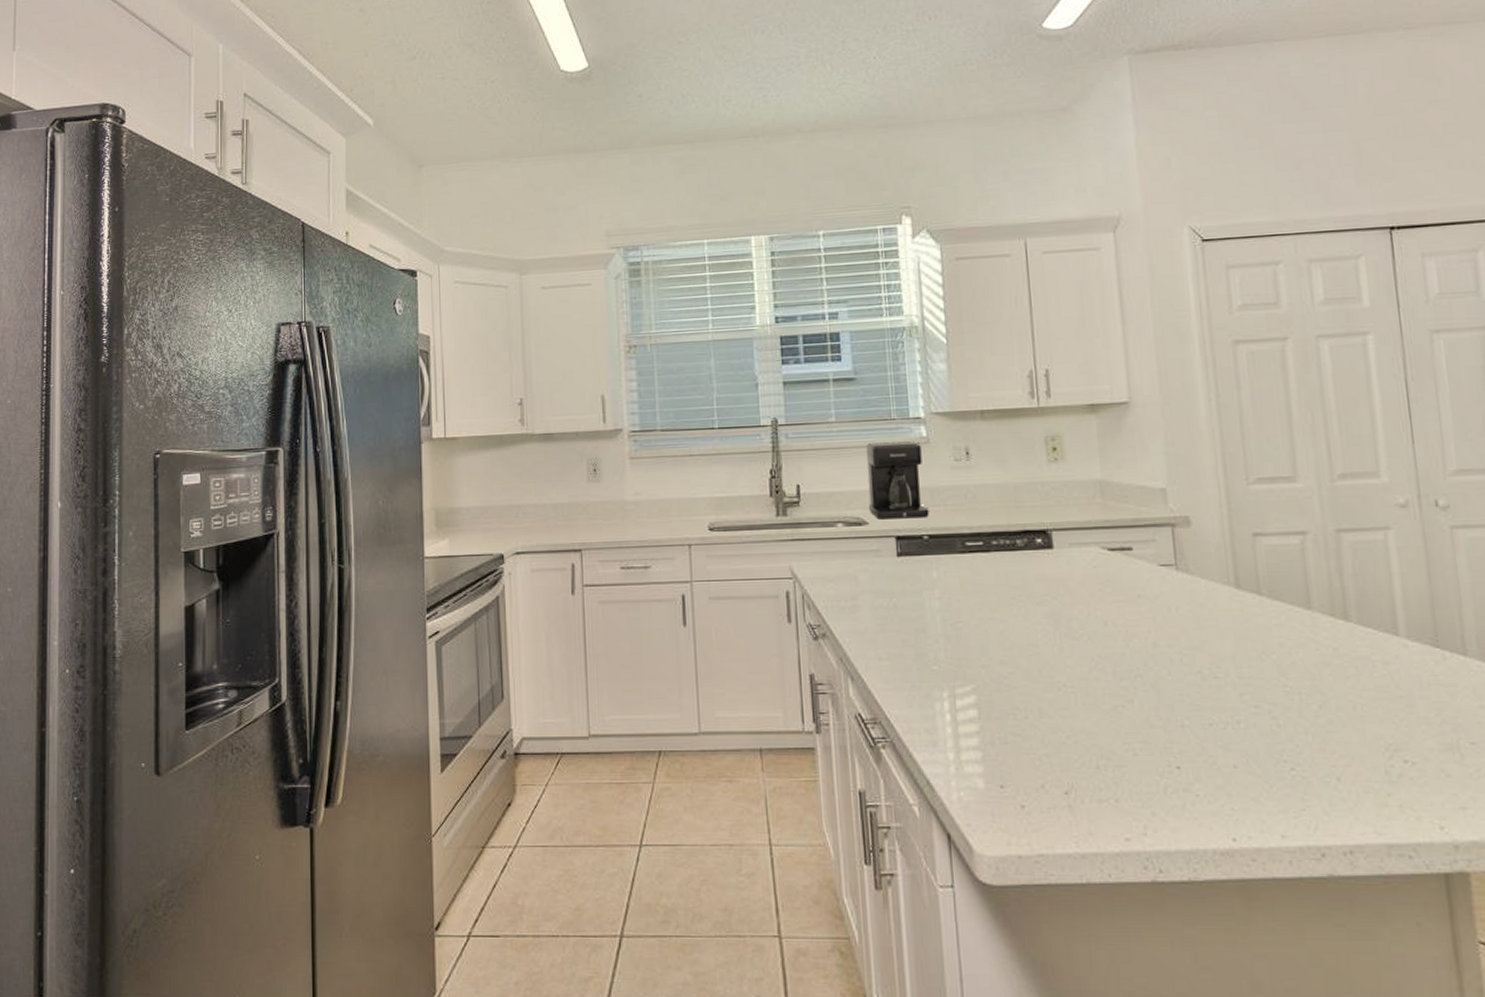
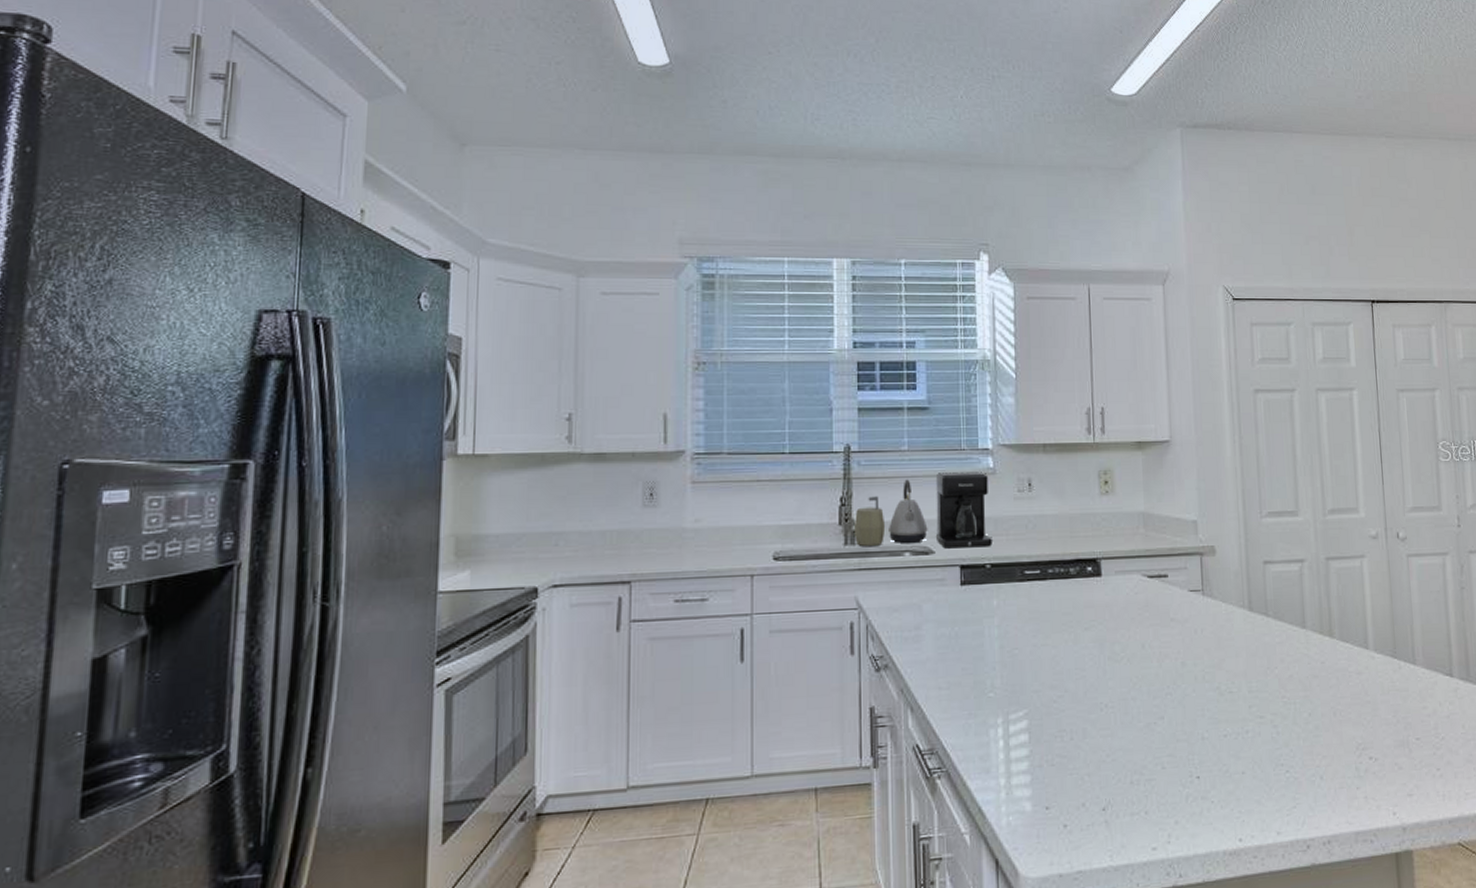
soap dispenser: none [785,468,817,518] -> present [855,496,886,547]
kettle: none [820,451,860,514] -> present [889,479,928,543]

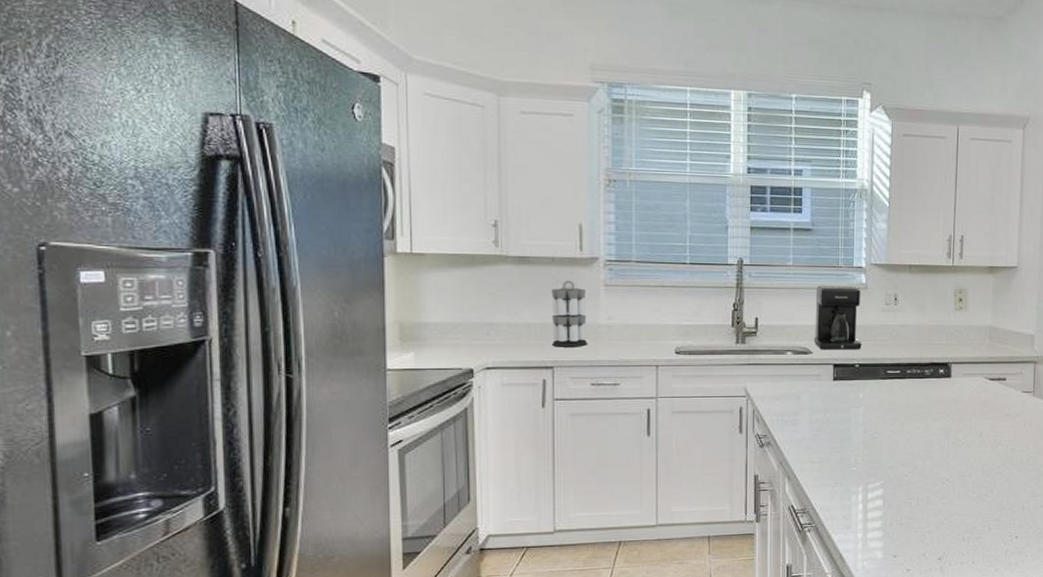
spice rack: none [630,478,671,558] -> present [551,280,587,347]
soap dispenser: present [855,496,886,547] -> none [745,304,772,346]
kettle: present [889,479,928,543] -> none [774,290,807,344]

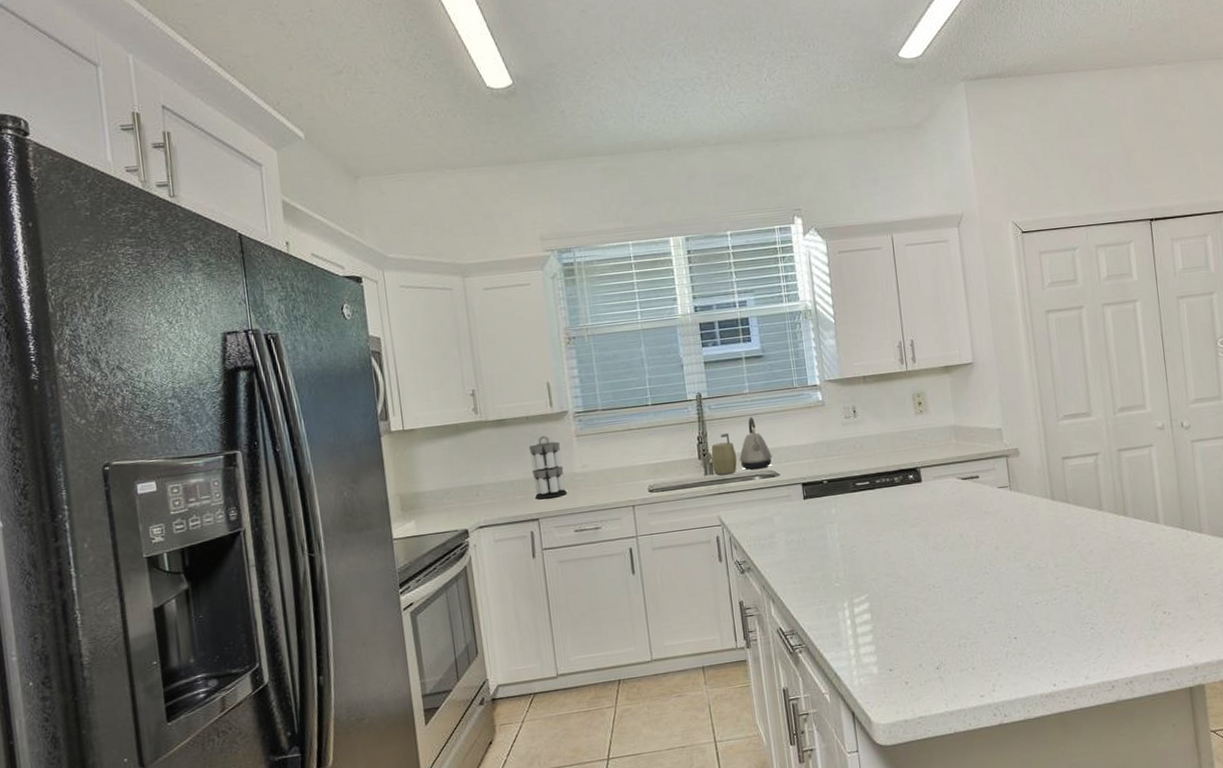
soap dispenser: none [745,304,772,346] -> present [711,433,737,475]
kettle: none [774,290,807,344] -> present [739,417,772,470]
coffee maker: present [813,286,862,350] -> none [774,405,827,471]

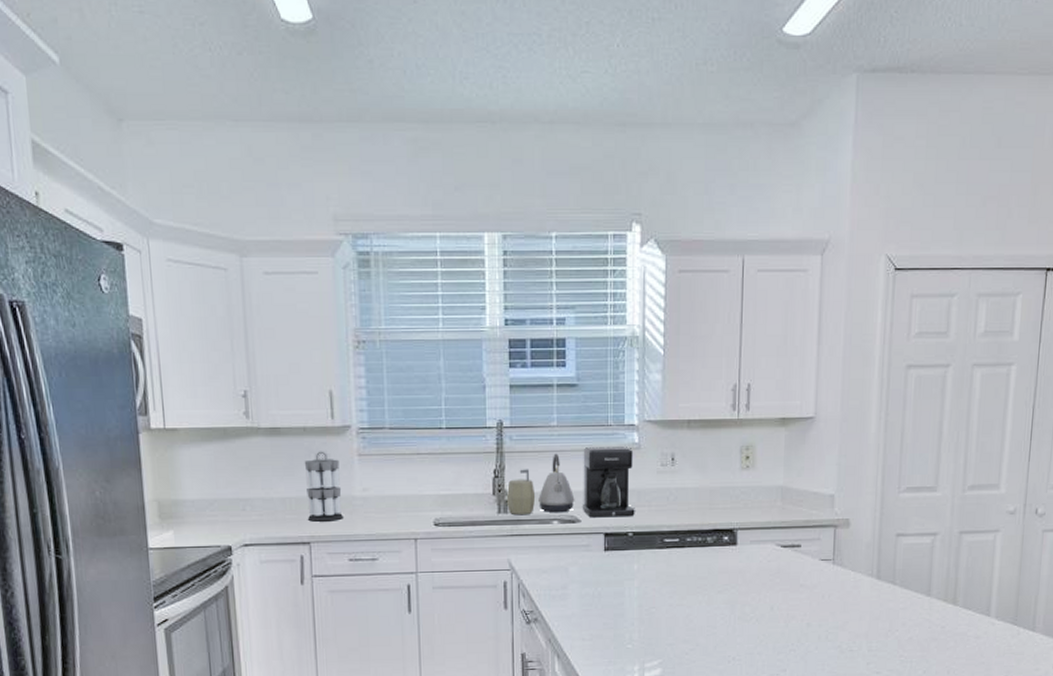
coffee maker: none [774,405,827,471] -> present [582,447,635,518]

